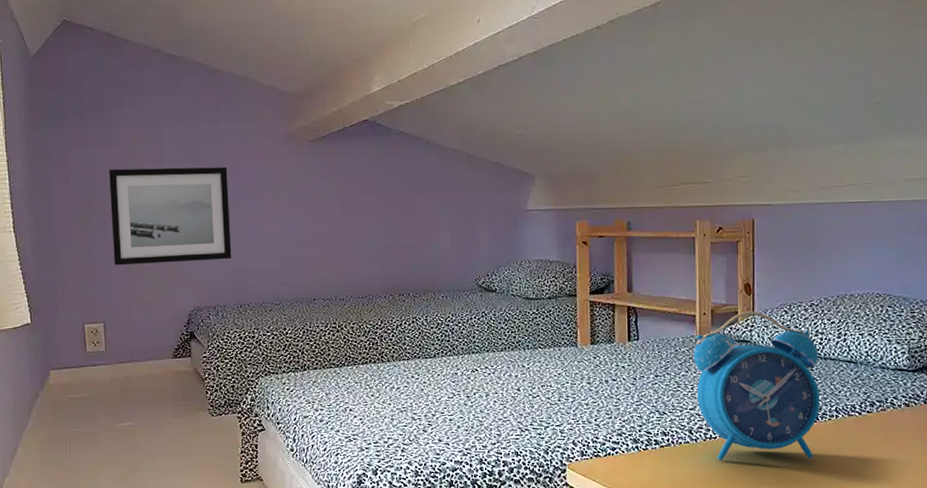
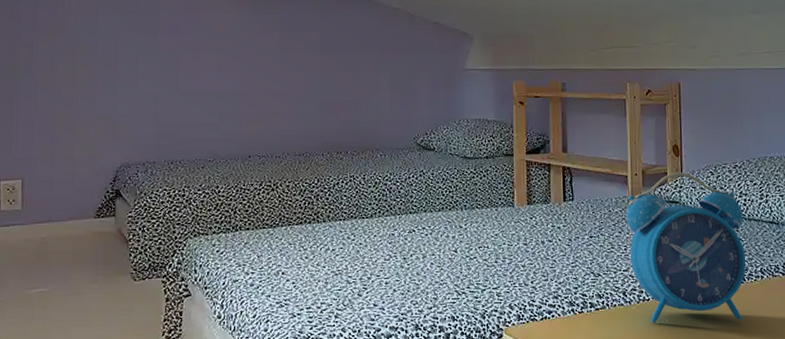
wall art: present [109,166,232,266] -> none [38,17,165,119]

